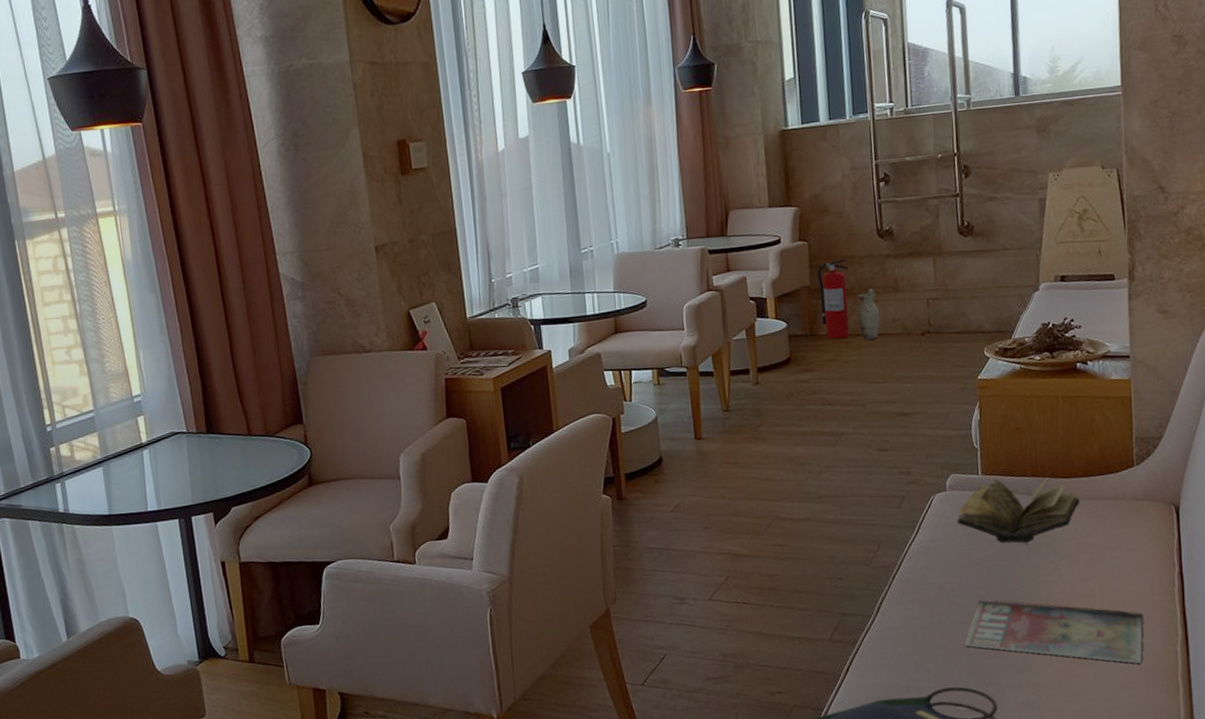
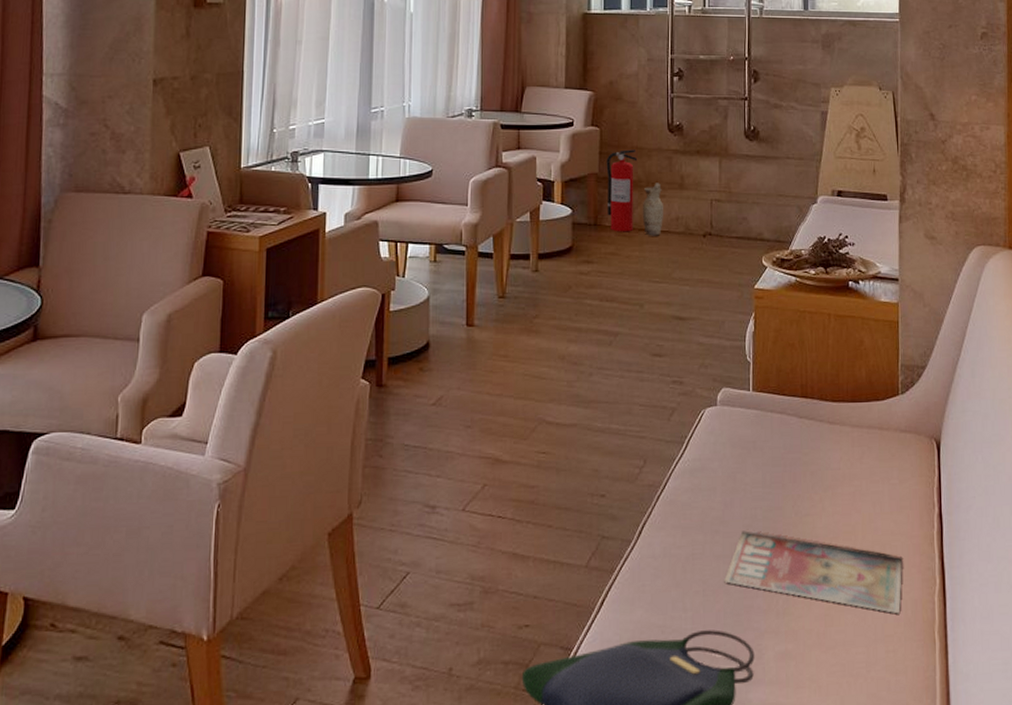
book: present [957,478,1080,543] -> none [726,396,847,470]

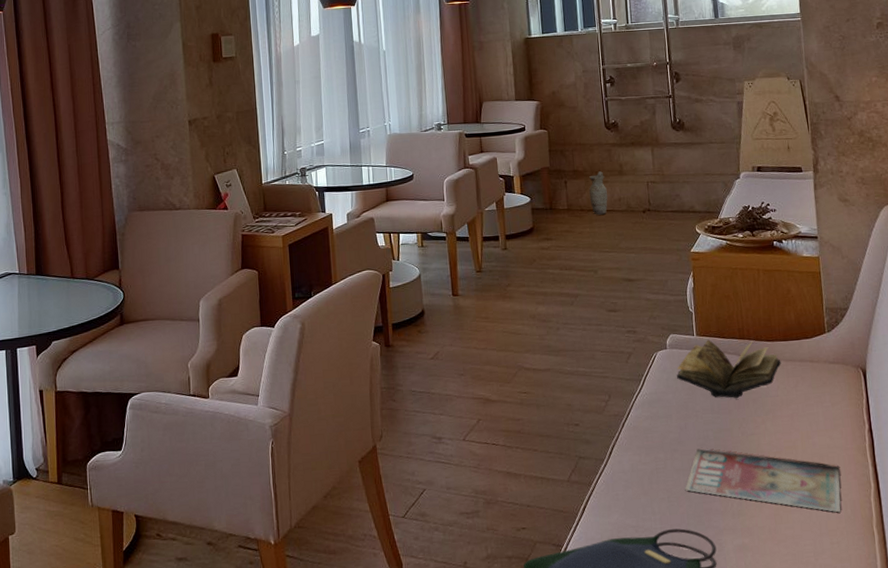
fire extinguisher: present [606,150,637,232] -> none [555,146,583,214]
book: none [726,396,847,470] -> present [677,339,781,398]

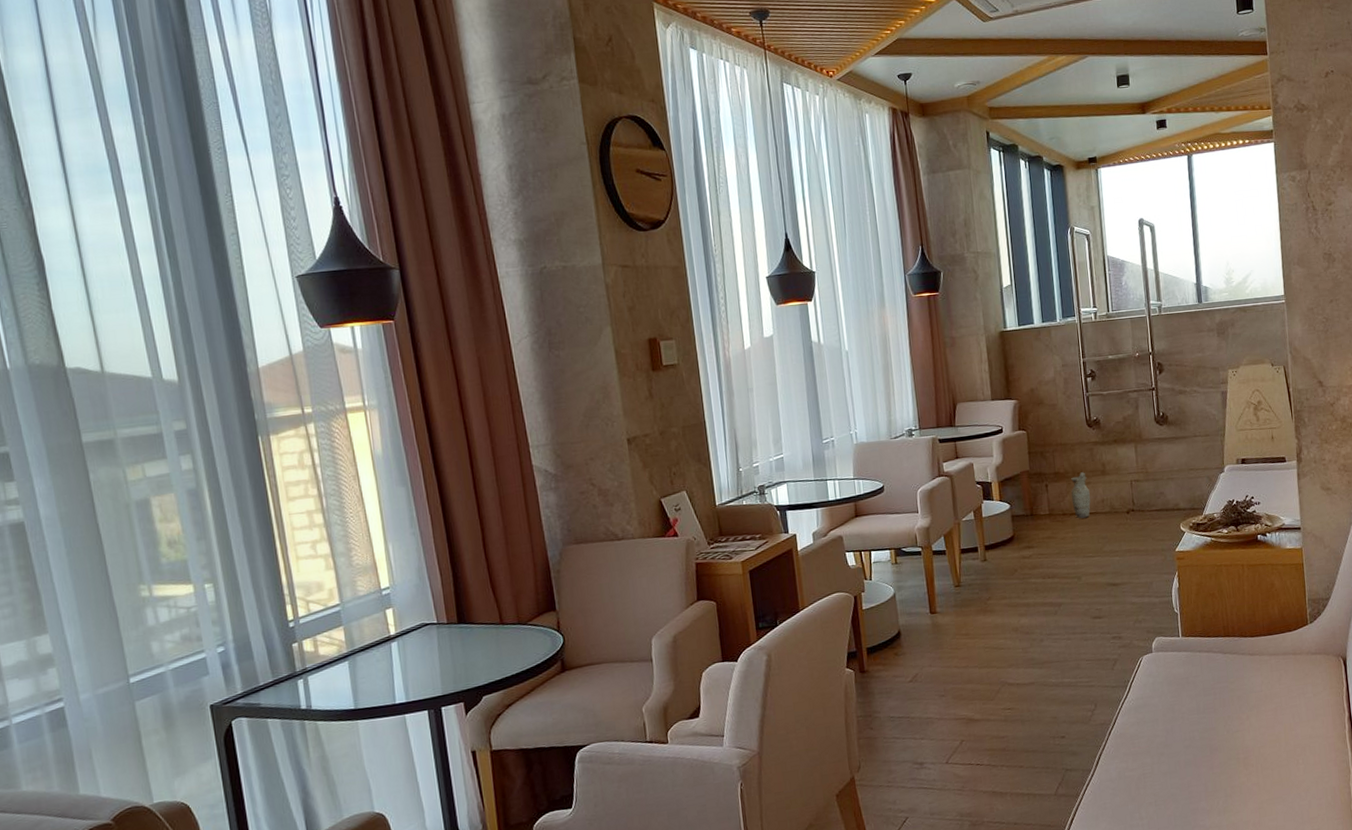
book: present [677,339,781,398] -> none [1163,637,1265,698]
magazine: present [685,449,841,513] -> none [1172,750,1322,800]

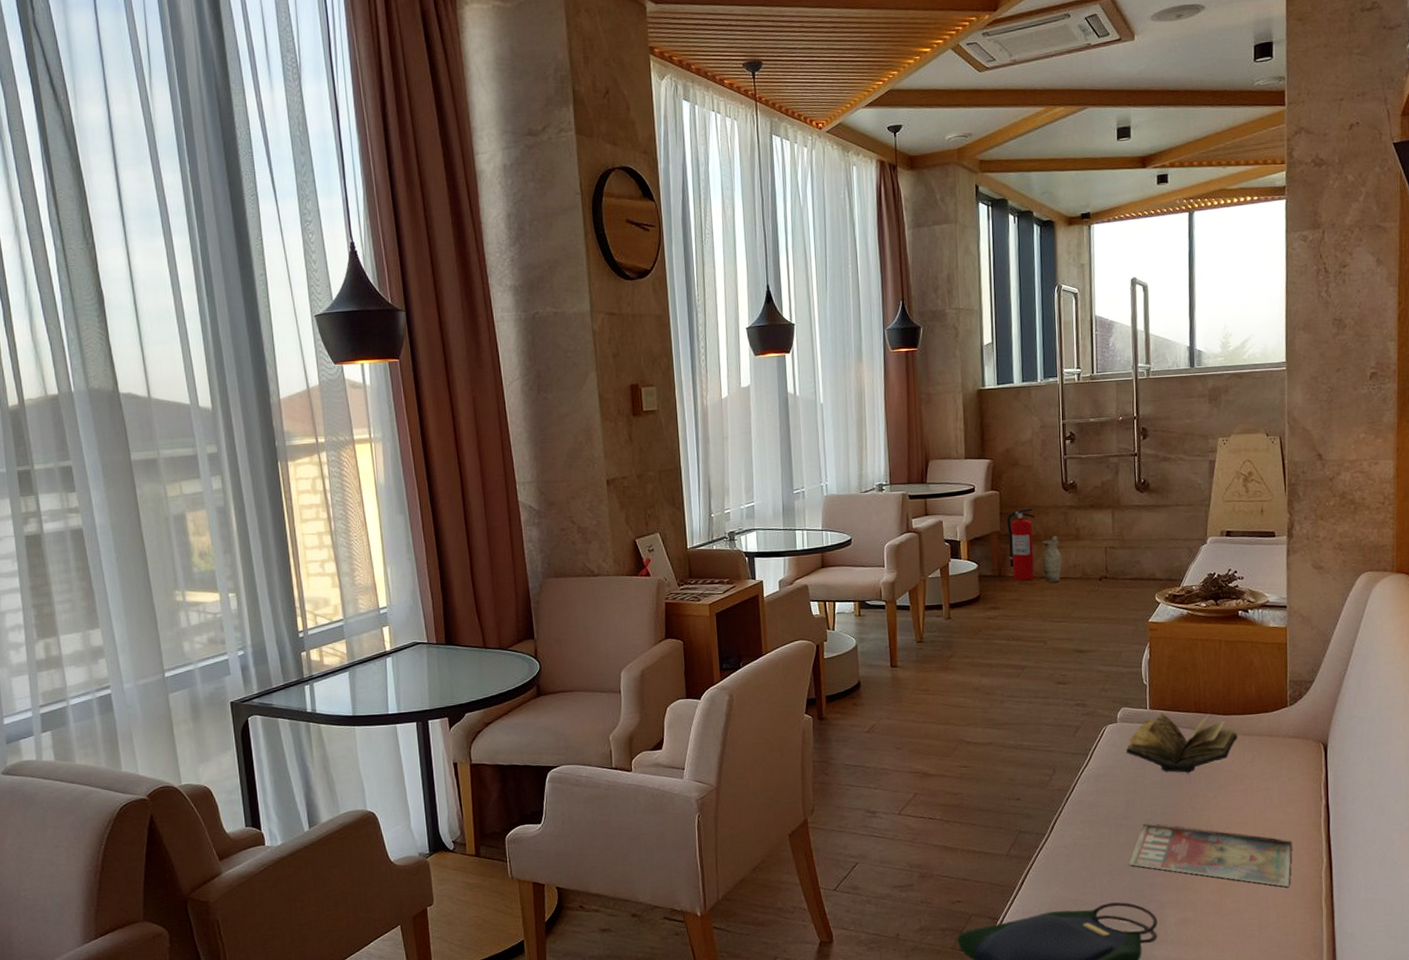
fire extinguisher: none [1035,446,1065,519] -> present [1007,508,1035,581]
book: none [1163,637,1265,698] -> present [1126,713,1238,773]
magazine: none [1172,750,1322,800] -> present [1129,823,1292,887]

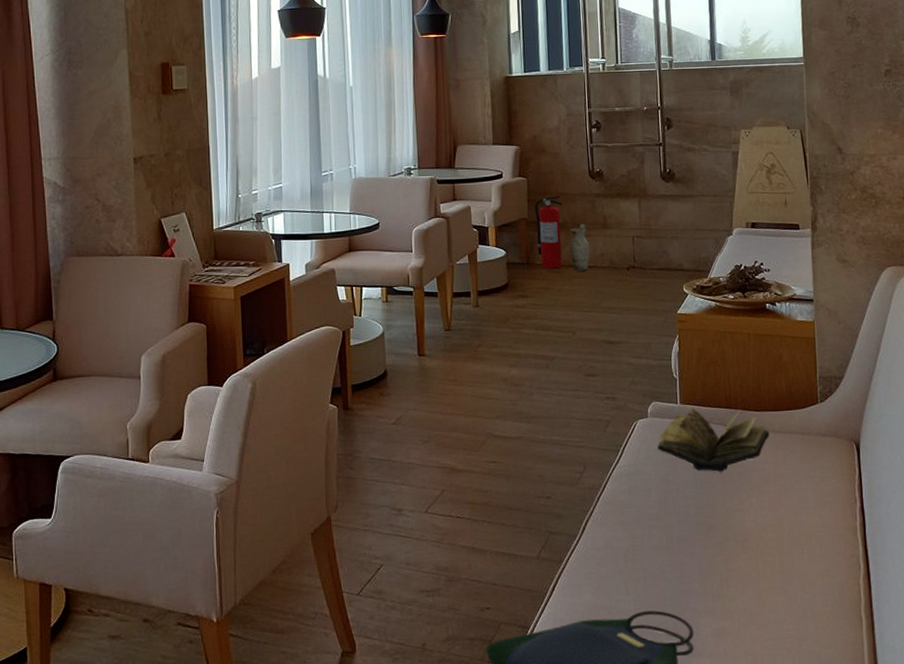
magazine: present [1129,823,1292,887] -> none [662,525,828,596]

